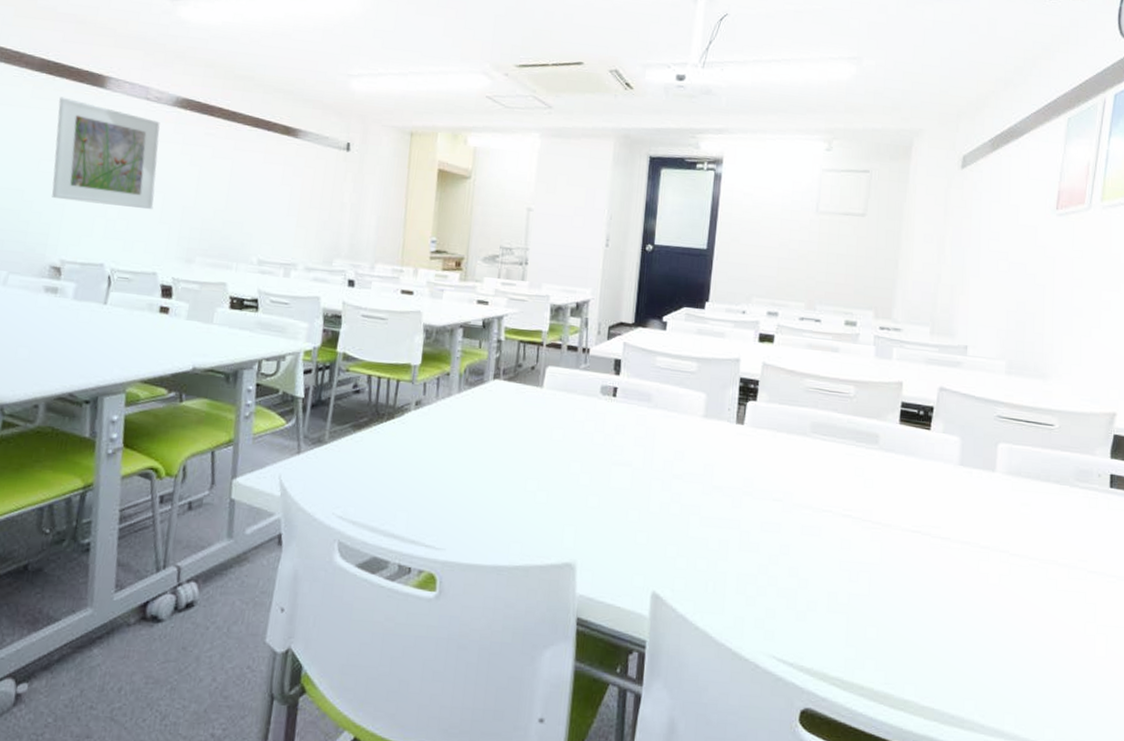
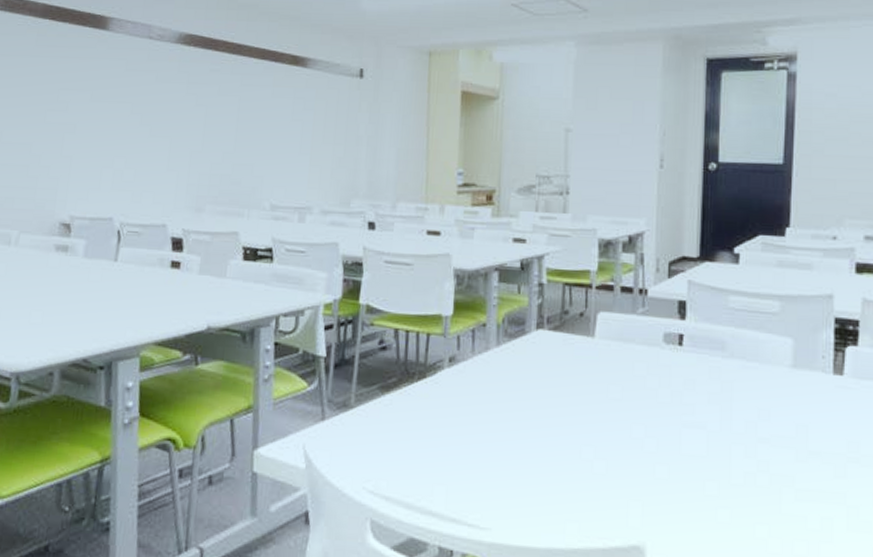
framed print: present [52,96,160,210] -> none [59,42,164,157]

